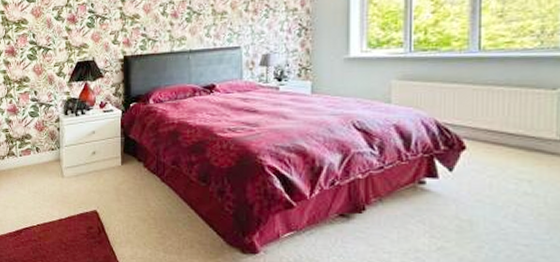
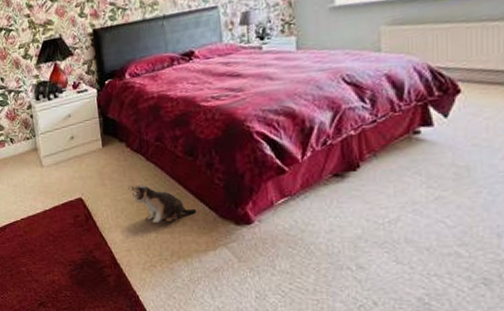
plush toy: none [141,204,205,244] -> present [128,184,197,224]

